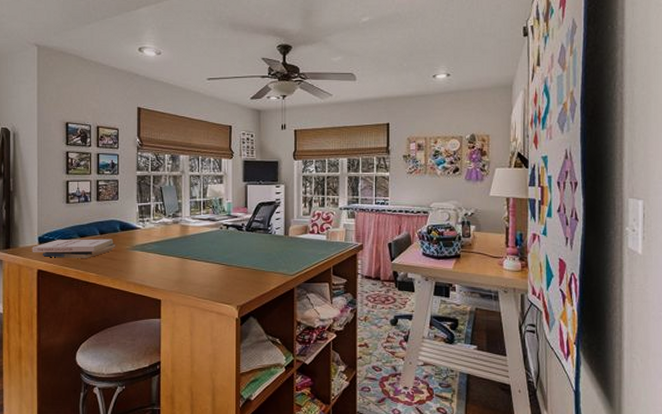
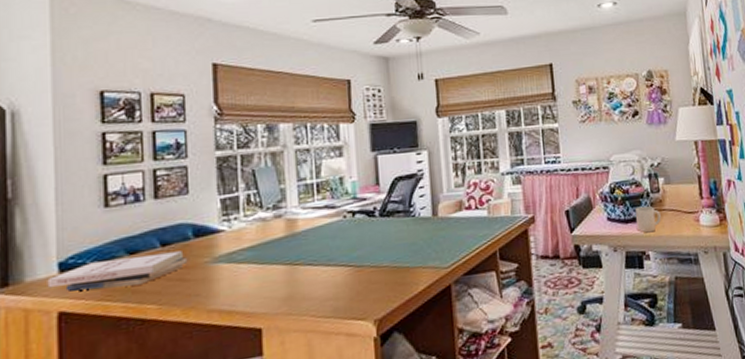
mug: none [446,247,469,269] -> present [635,206,661,233]

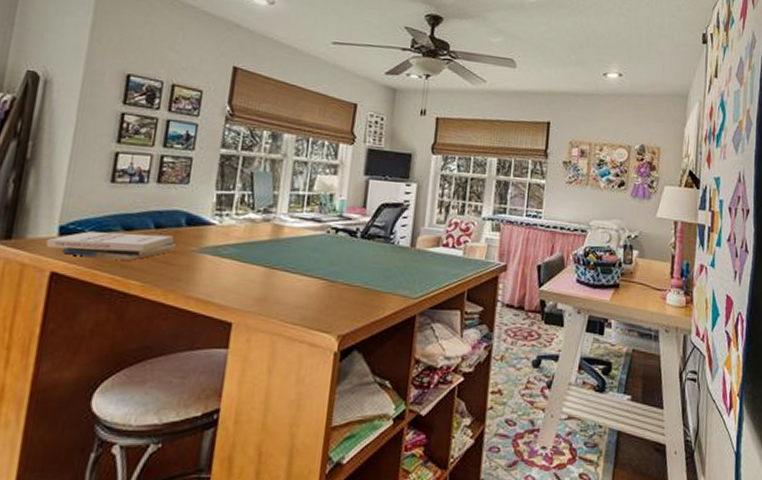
mug: present [635,206,661,233] -> none [603,274,629,302]

